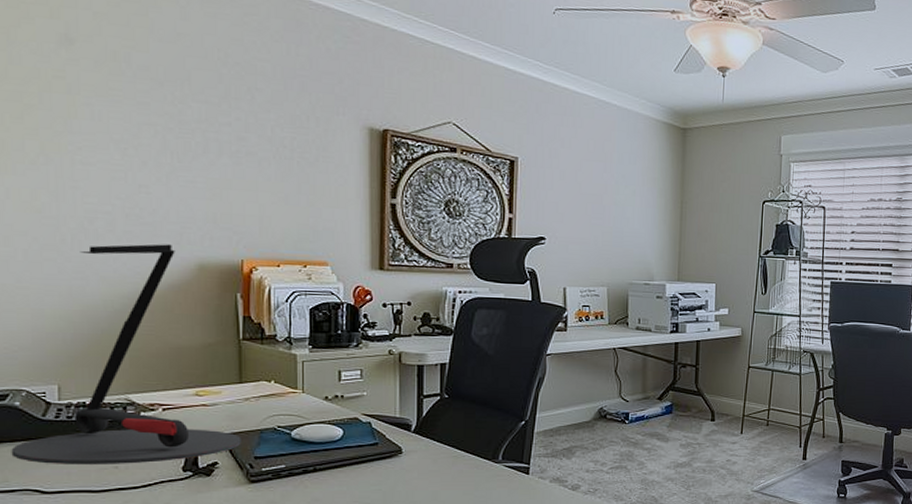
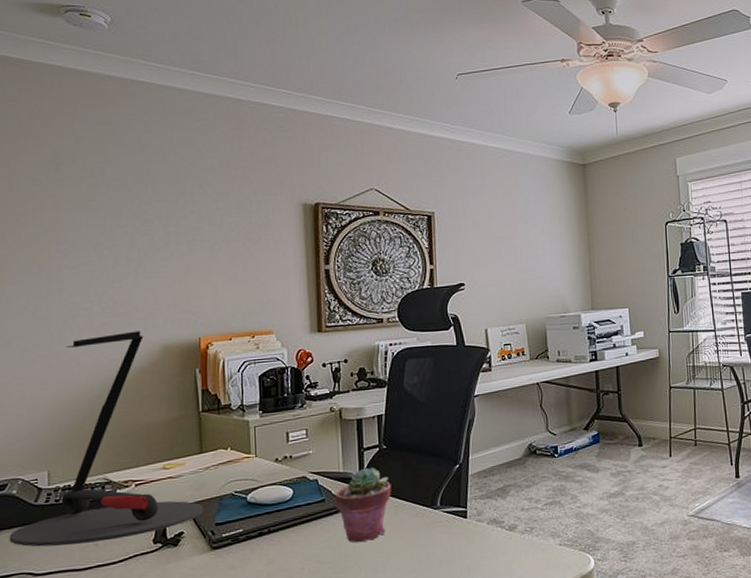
potted succulent: none [388,415,451,488] -> present [334,467,391,542]

